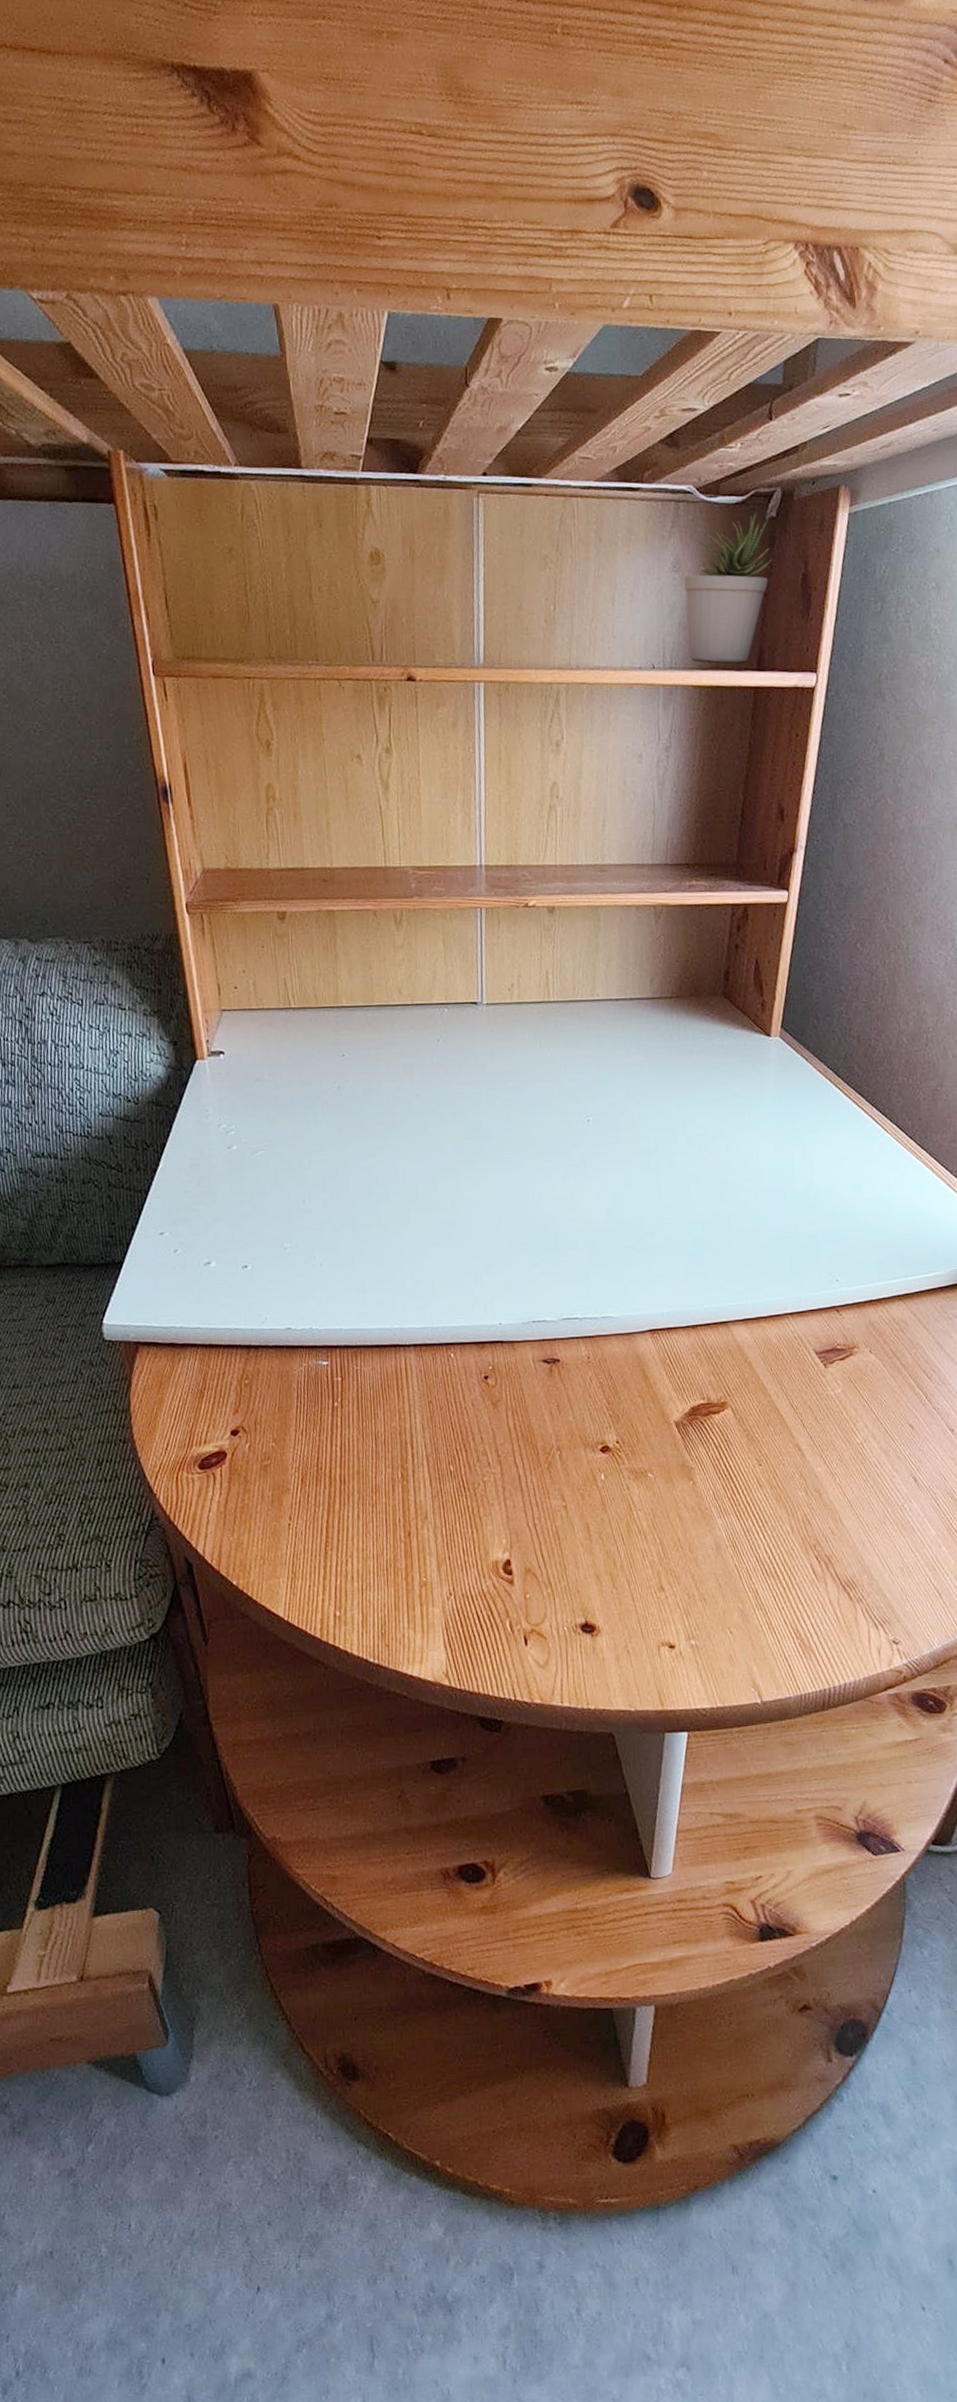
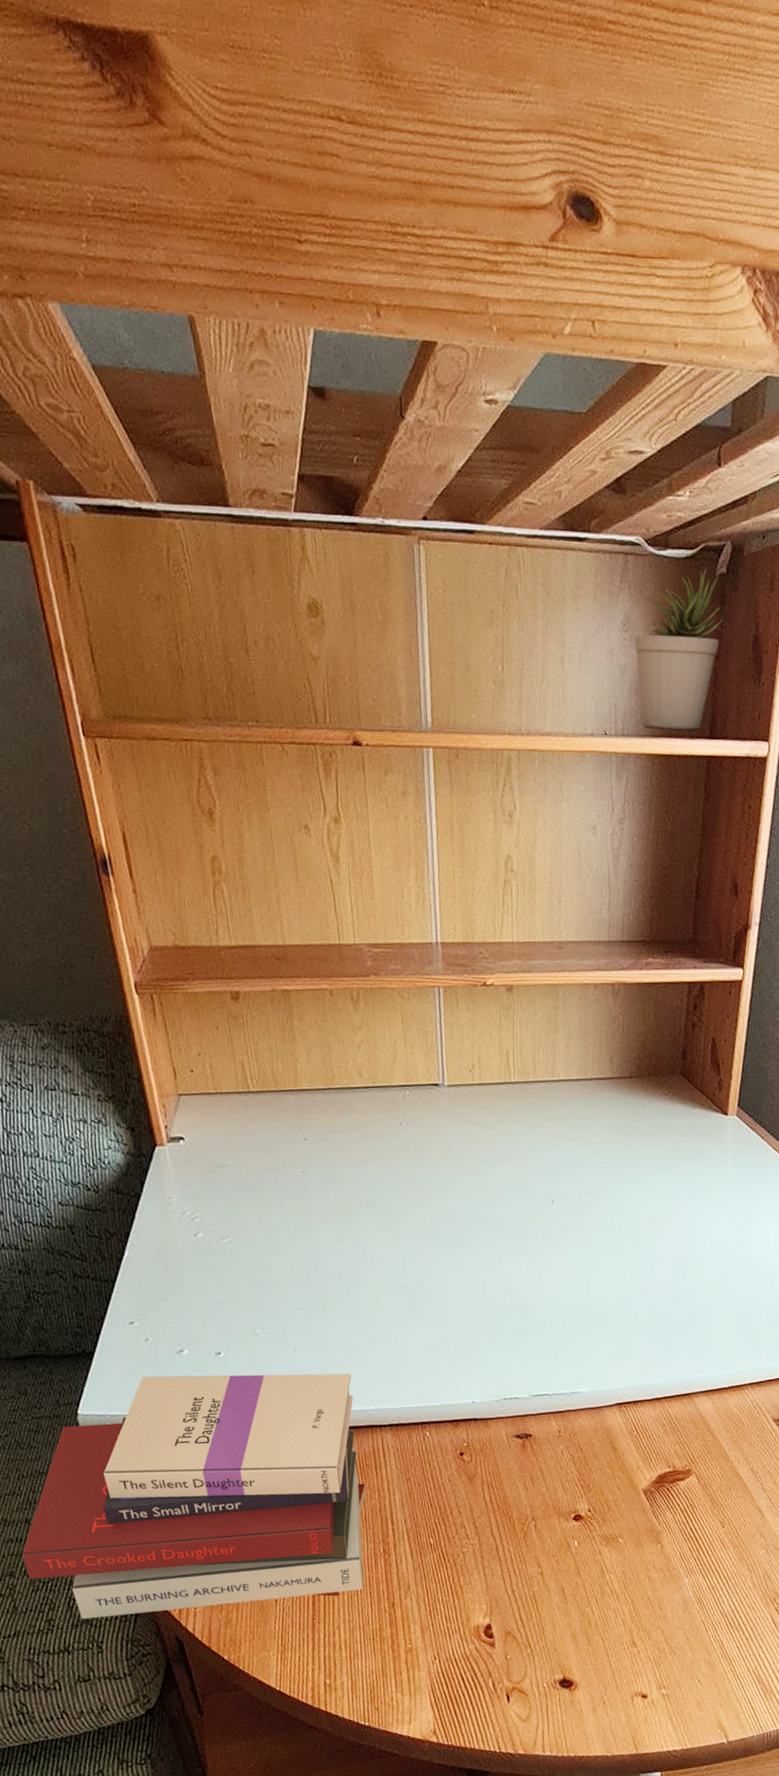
books: none [37,1287,387,1536] -> present [21,1373,367,1620]

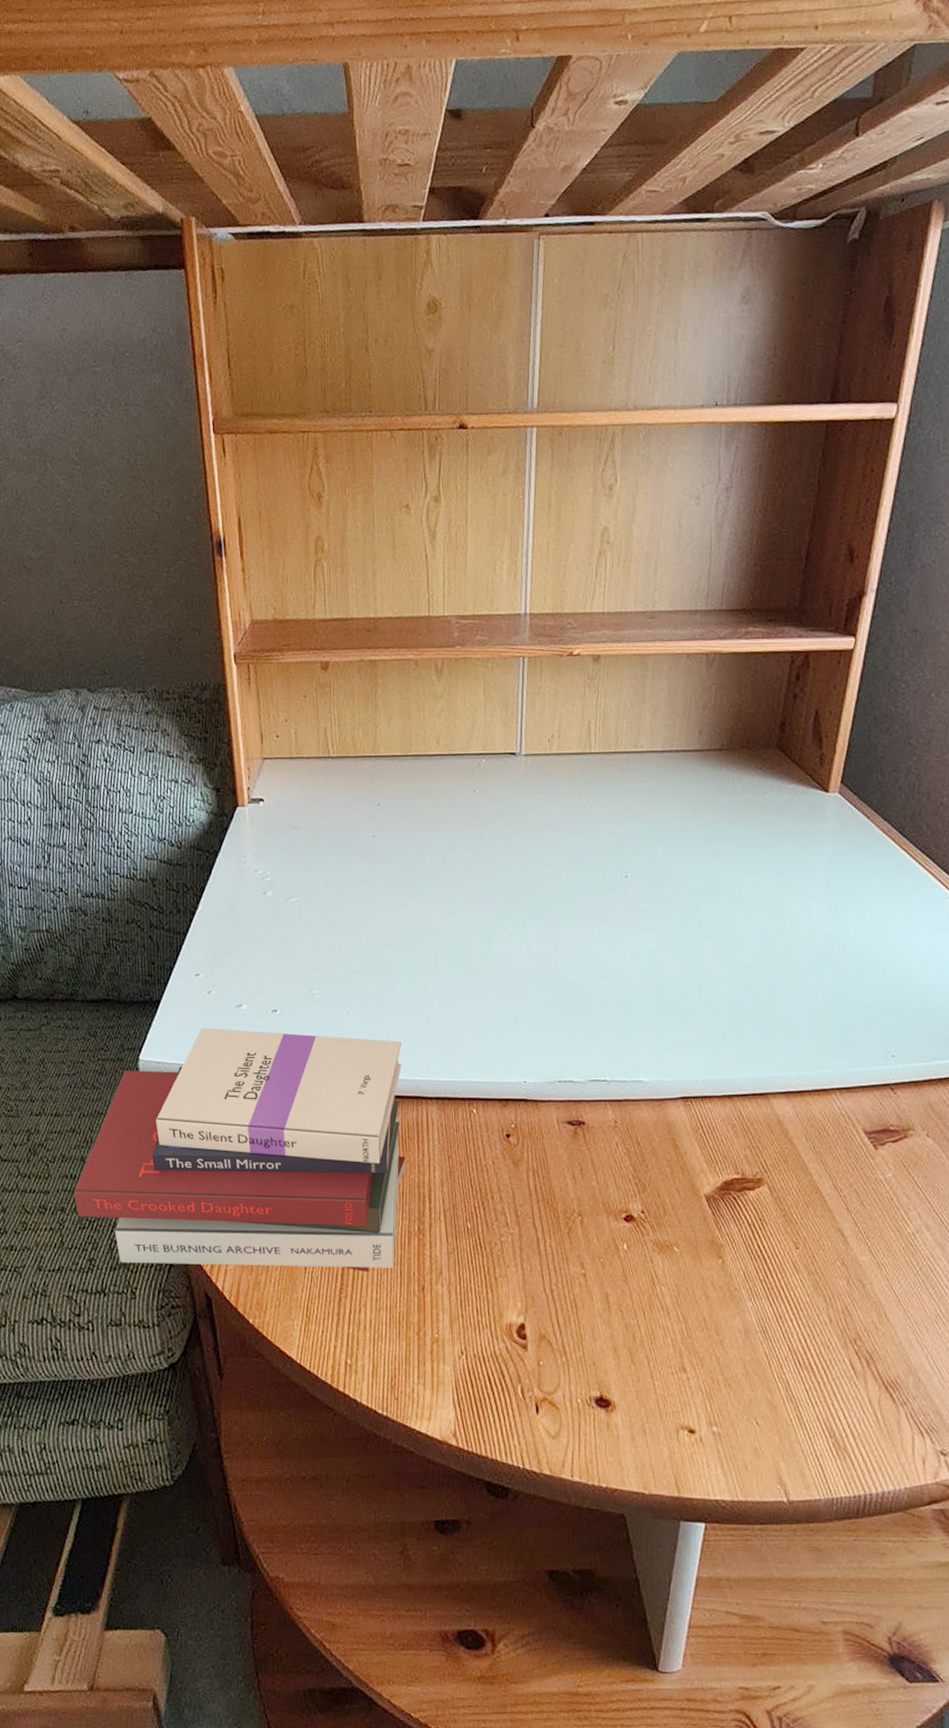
potted plant: present [634,567,724,732] -> none [754,234,853,398]

